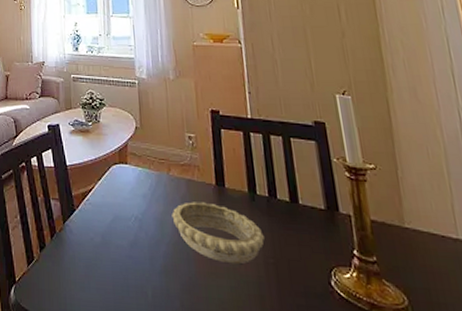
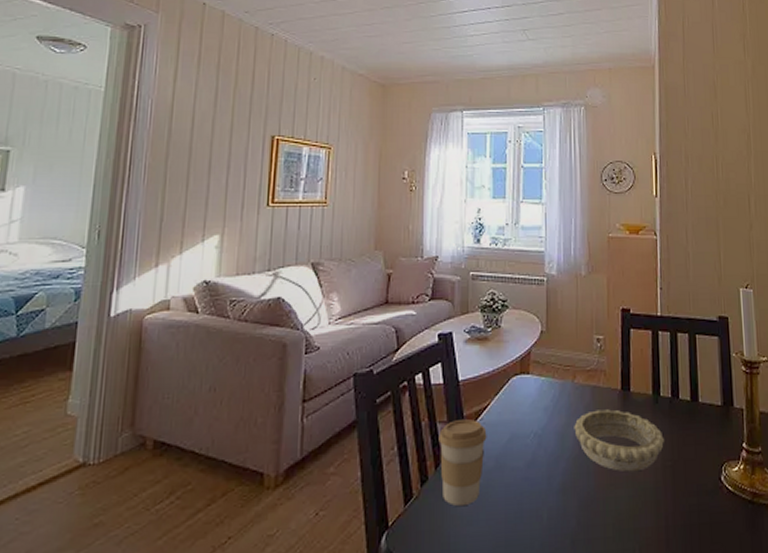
coffee cup: none [52,199,93,274] -> present [438,419,487,507]

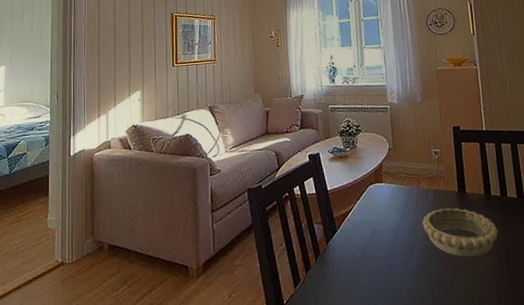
coffee cup: present [438,419,487,507] -> none [316,220,354,288]

